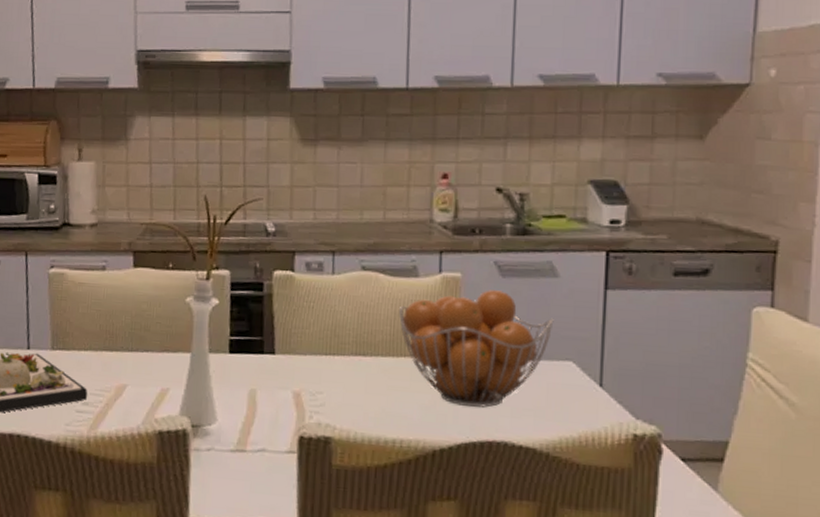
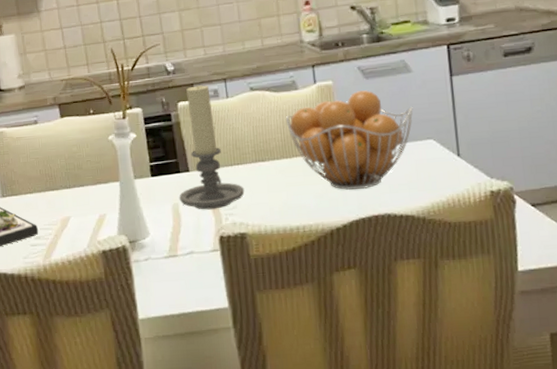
candle holder: none [258,253,338,404] -> present [179,84,245,210]

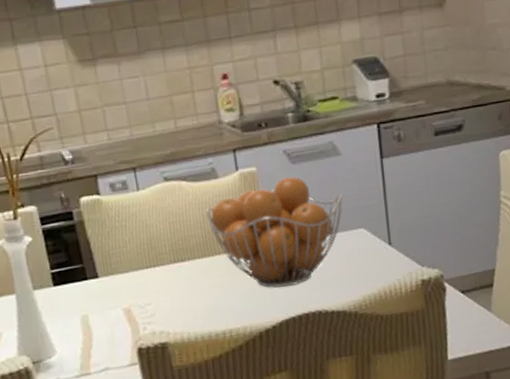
candle holder: present [179,84,245,210] -> none [88,175,164,321]

